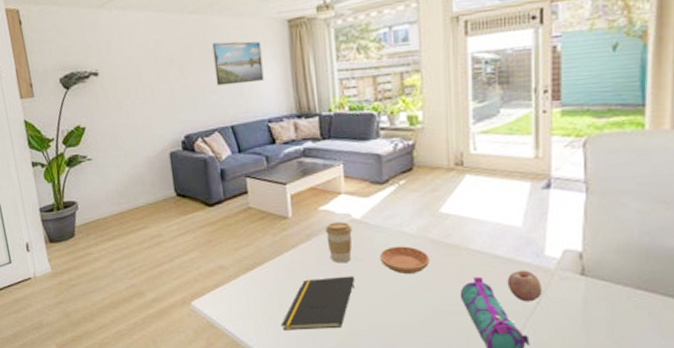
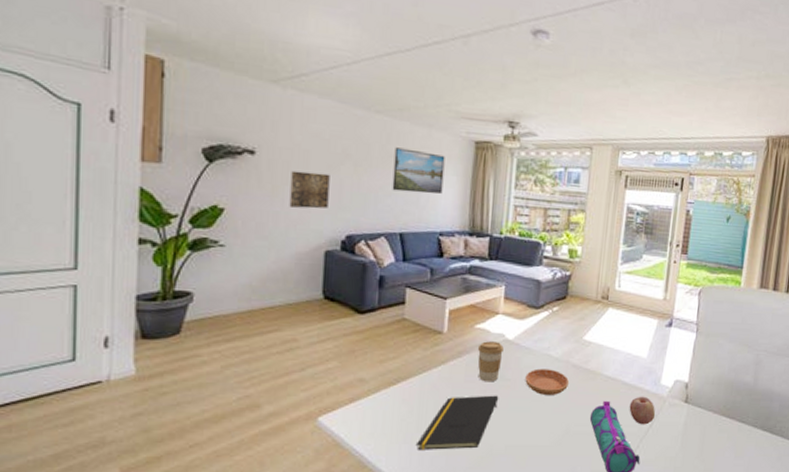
wall art: none [129,81,165,117] -> present [289,170,330,209]

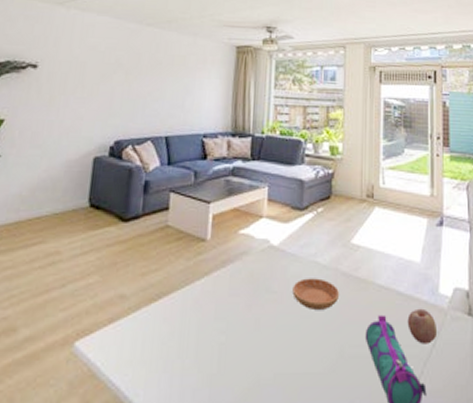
wall art: present [289,170,330,209] -> none [64,81,103,117]
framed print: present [392,147,445,194] -> none [159,55,209,97]
notepad: present [416,395,499,450] -> none [177,311,266,381]
coffee cup: present [477,341,504,382] -> none [241,248,269,296]

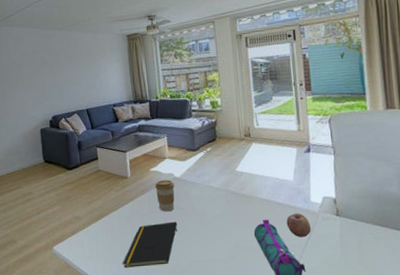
notepad: none [177,311,266,381] -> present [123,221,178,268]
coffee cup: none [241,248,269,296] -> present [154,180,175,212]
saucer: present [292,278,339,309] -> none [195,197,231,219]

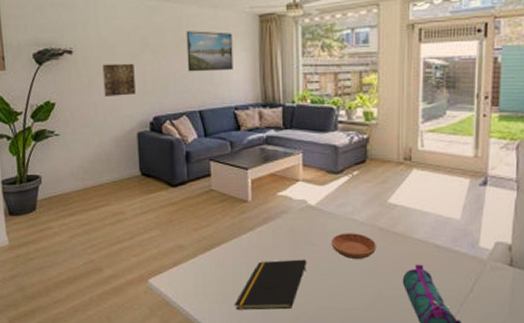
wall art: none [12,77,38,103] -> present [102,63,136,96]
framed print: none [74,49,111,81] -> present [186,31,233,72]
coffee cup: present [154,180,175,212] -> none [281,208,307,247]
saucer: none [195,197,231,219] -> present [331,233,376,259]
fruit: present [286,213,312,238] -> none [445,259,476,289]

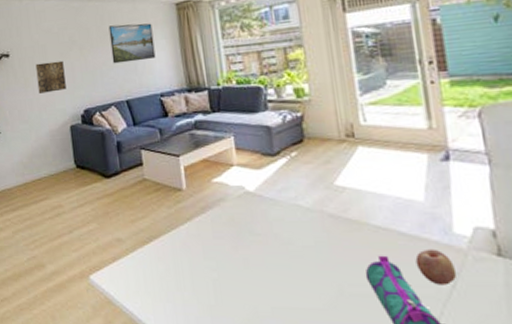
notepad: present [235,259,307,310] -> none [179,251,253,310]
saucer: present [331,233,376,259] -> none [276,220,329,250]
fruit: none [445,259,476,289] -> present [415,249,458,286]

